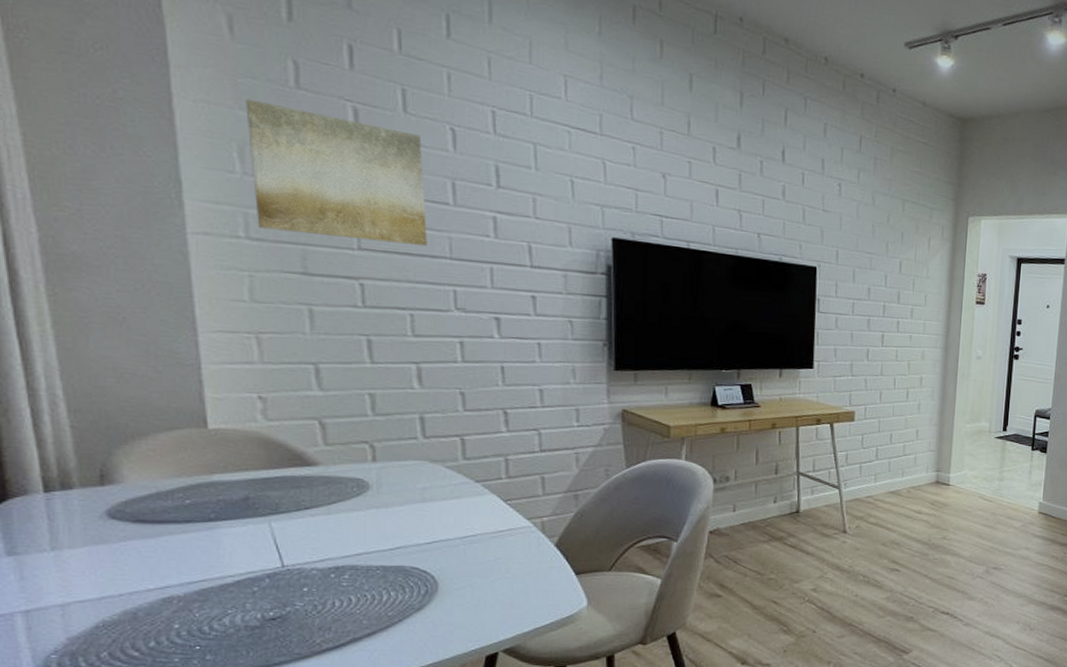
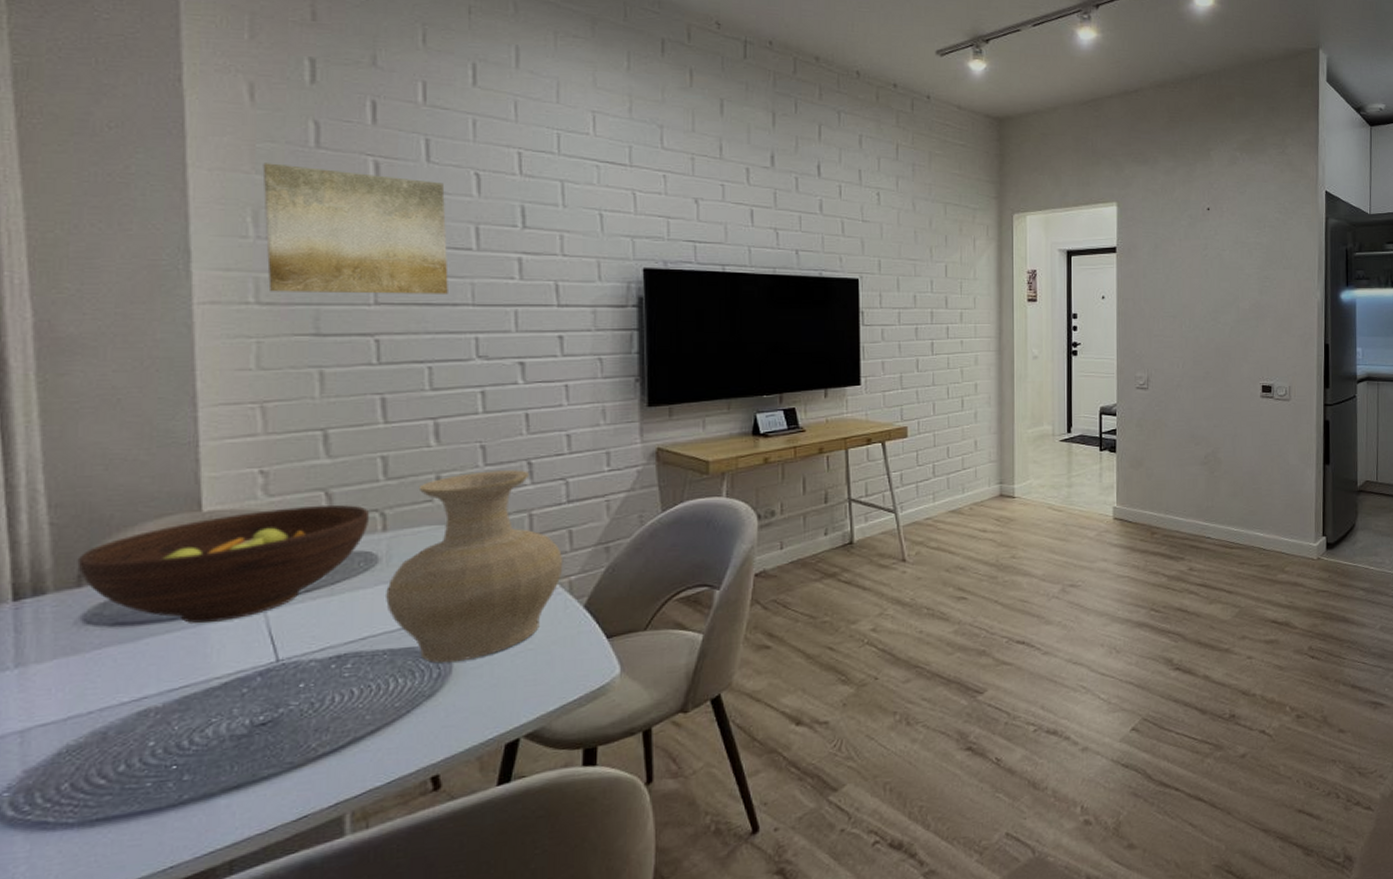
fruit bowl: none [98,432,361,528] -> present [77,505,370,623]
vase: none [377,416,537,583] -> present [386,470,564,663]

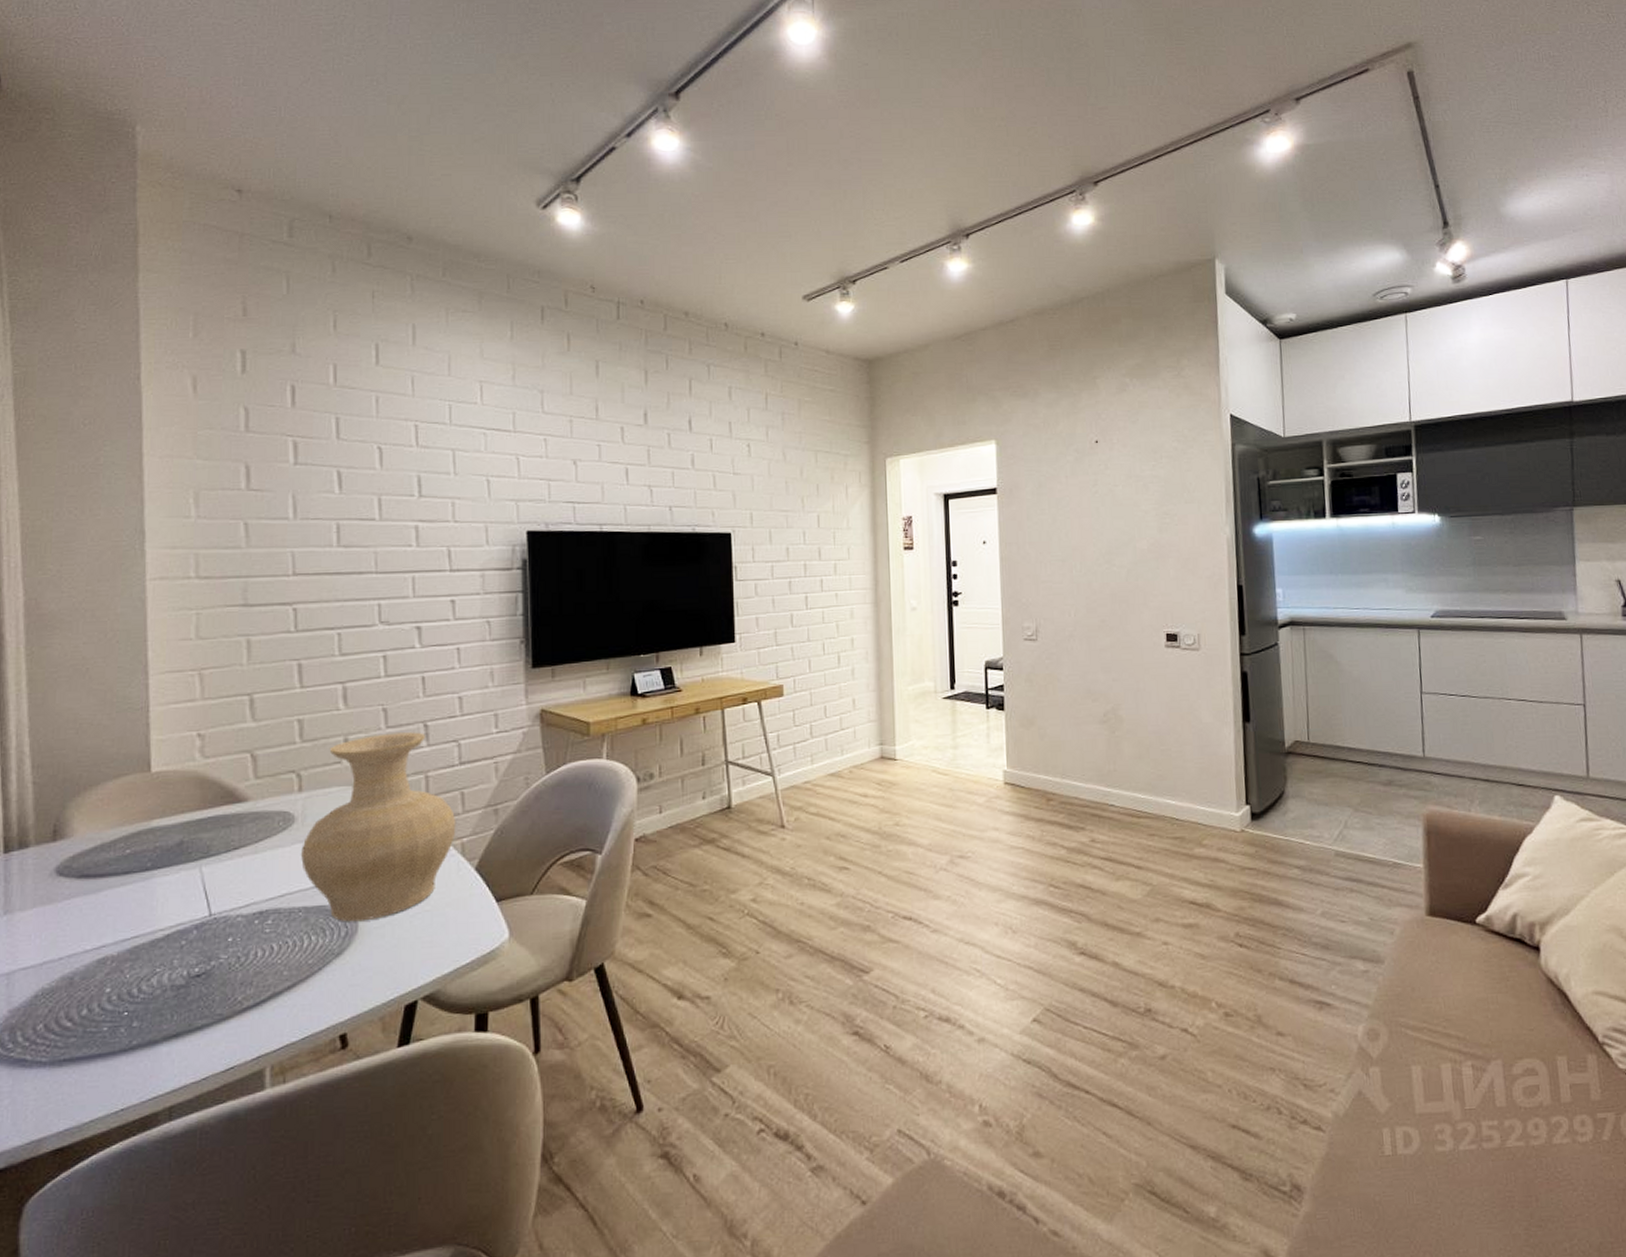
fruit bowl: present [77,505,370,623] -> none [53,766,288,877]
wall art: present [262,163,448,294] -> none [202,448,355,567]

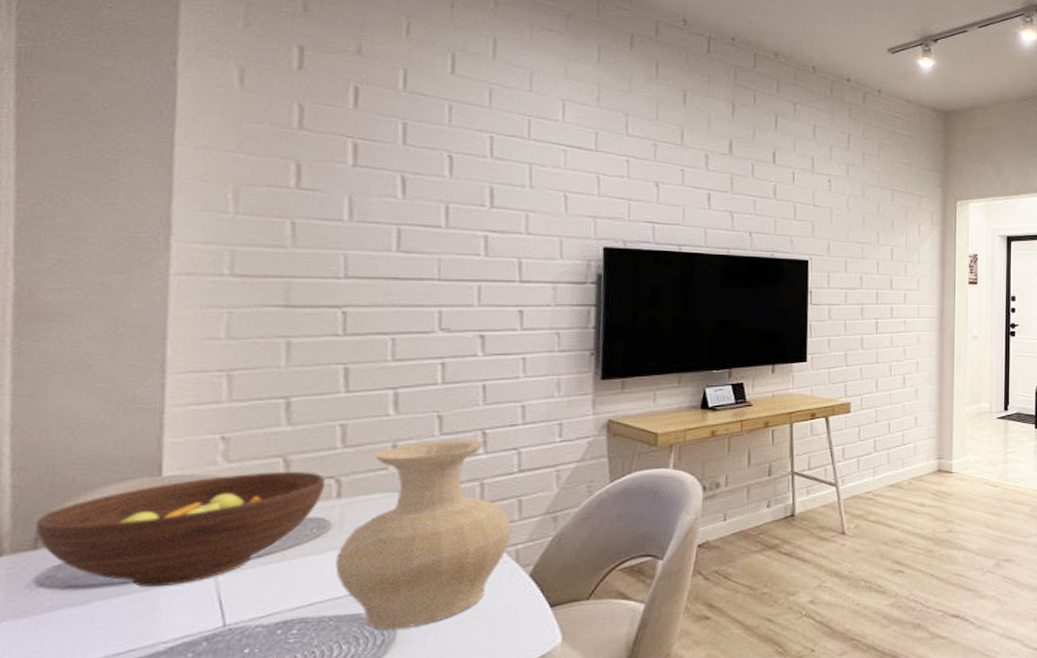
fruit bowl: none [53,766,288,877] -> present [35,472,326,587]

